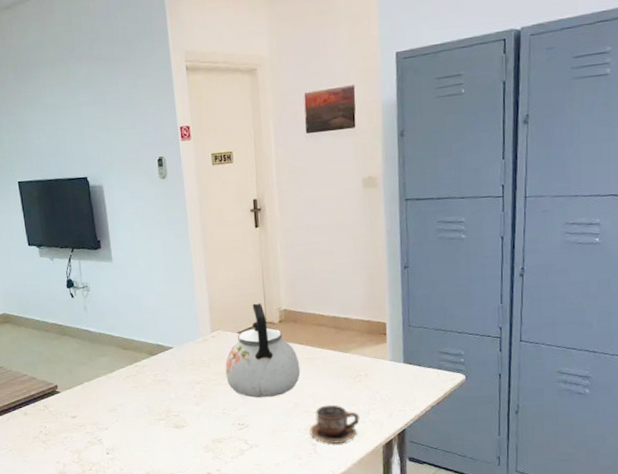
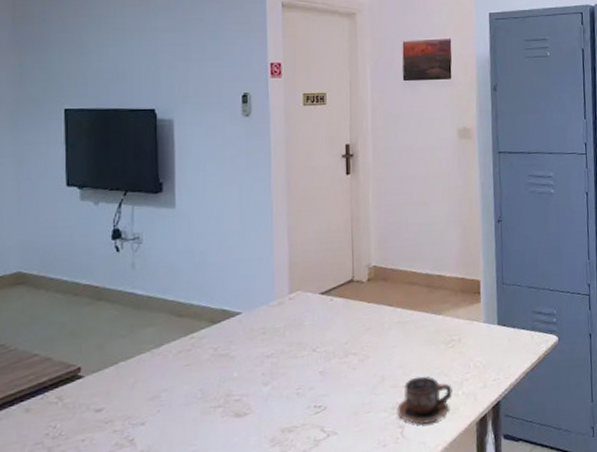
kettle: present [225,303,301,398] -> none [303,258,389,373]

